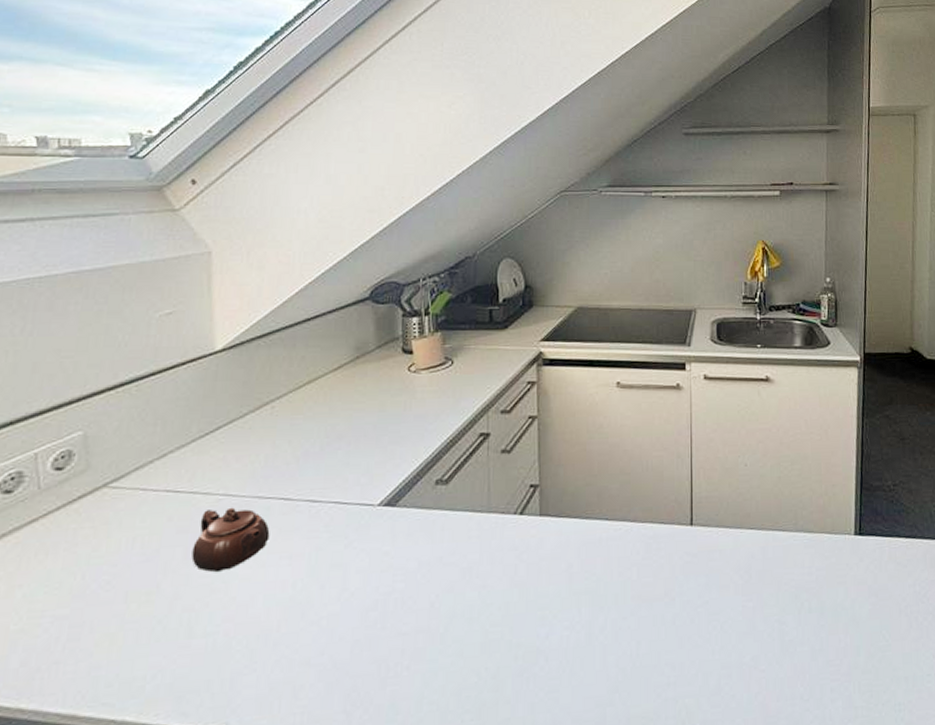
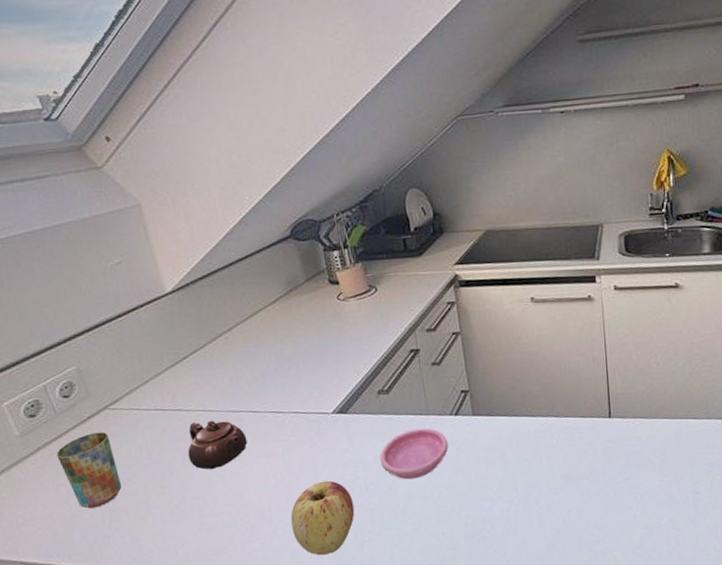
cup: none [23,516,99,621] -> present [56,432,122,509]
apple: none [300,592,384,696] -> present [290,480,355,555]
saucer: none [425,529,507,595] -> present [380,428,448,480]

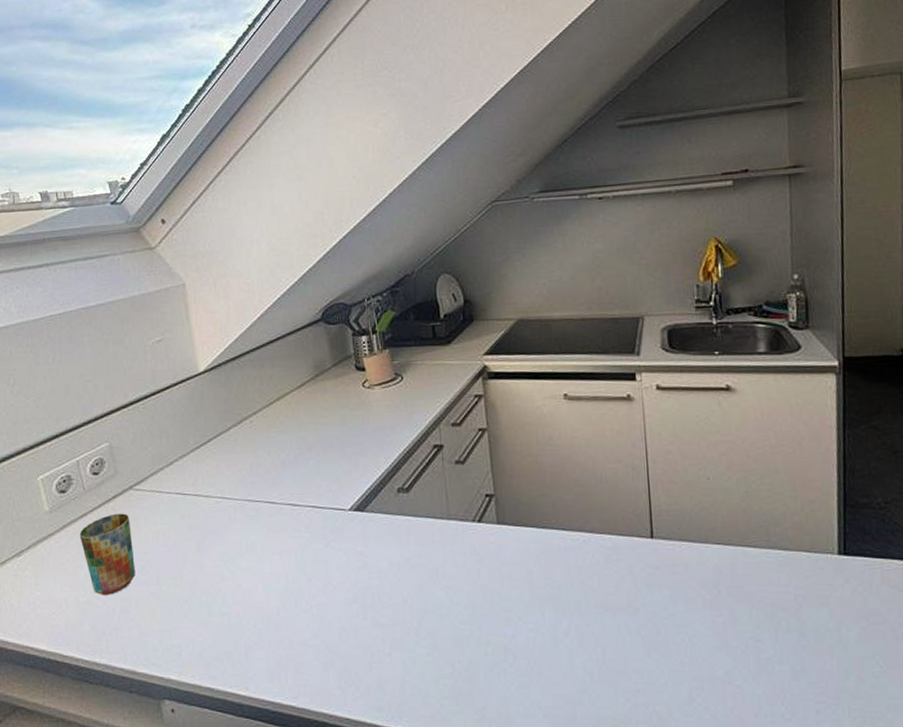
teapot: present [188,420,248,470] -> none [202,508,262,564]
apple: present [290,480,355,555] -> none [298,586,365,673]
saucer: present [380,428,448,480] -> none [396,534,469,593]

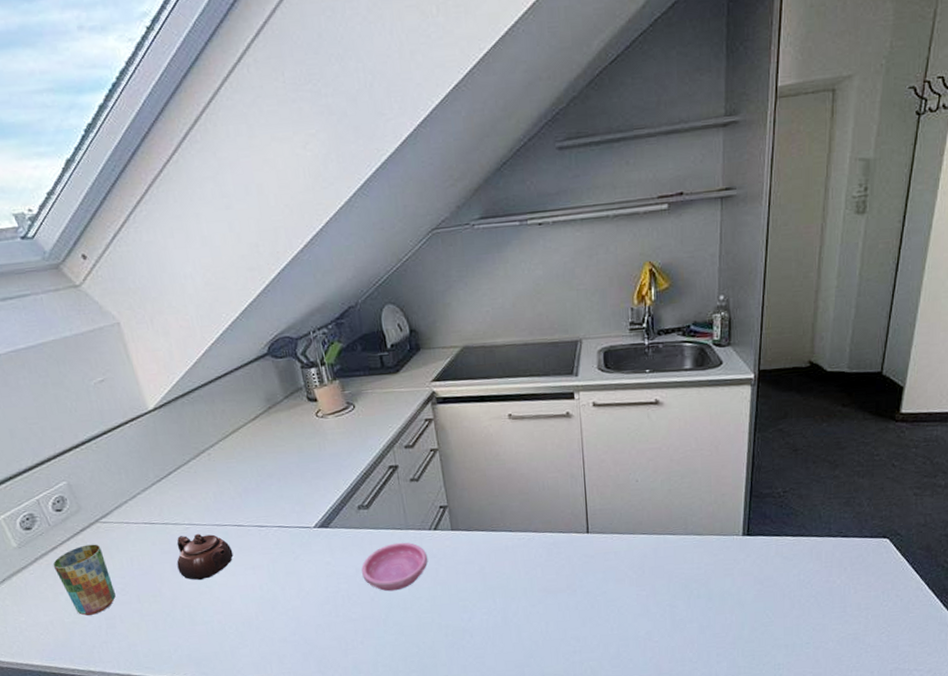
teapot: none [202,508,262,564] -> present [176,533,234,581]
saucer: none [396,534,469,593] -> present [361,542,427,592]

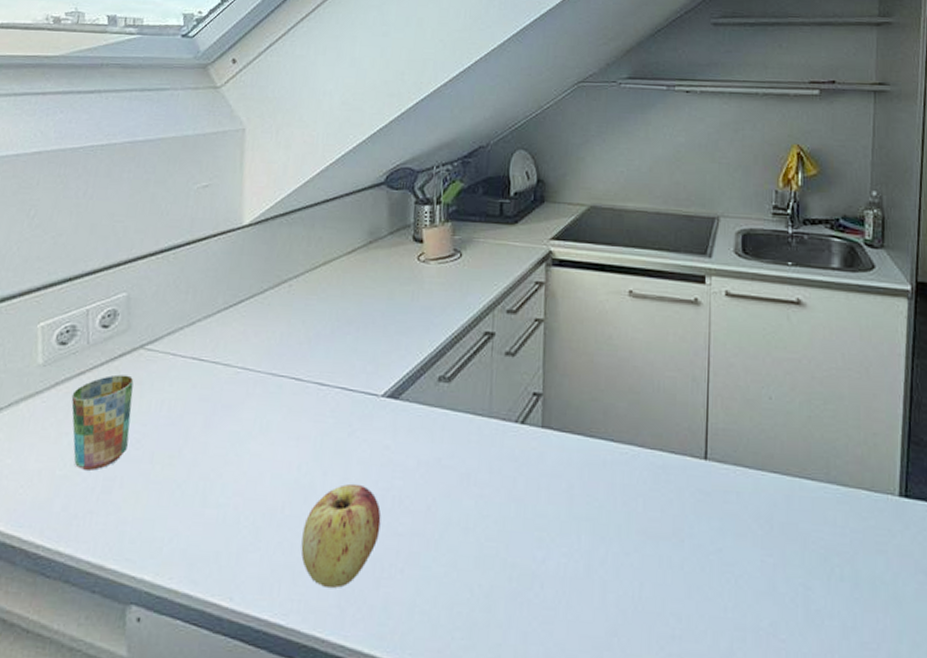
teapot: present [176,533,234,581] -> none [210,381,281,445]
apple: none [277,591,339,661] -> present [301,483,382,588]
saucer: present [361,542,427,592] -> none [423,433,506,501]

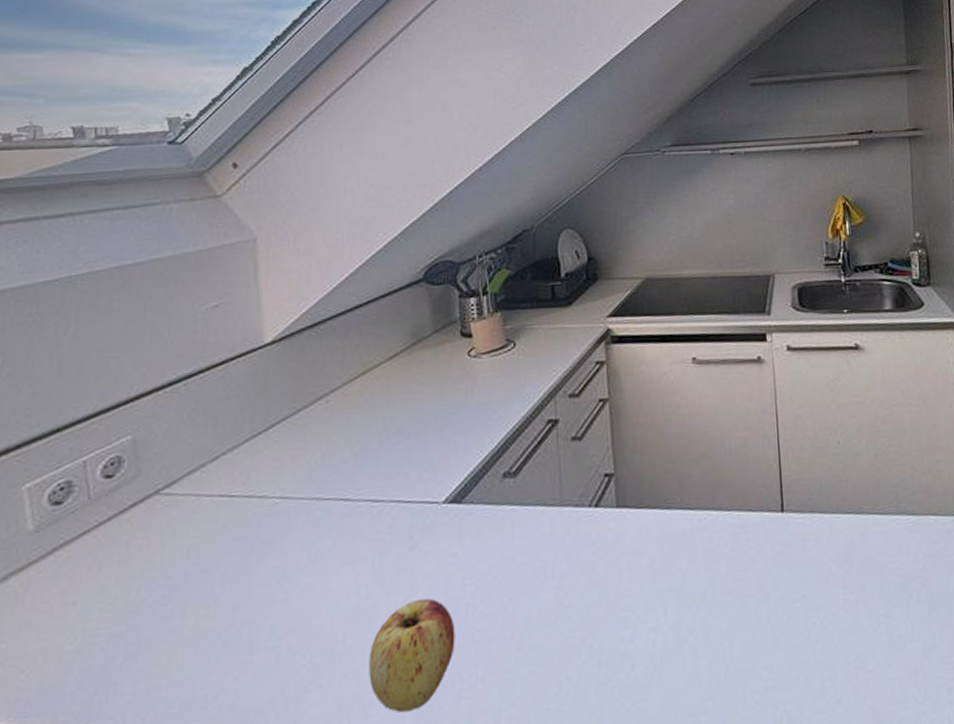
cup: present [71,374,134,471] -> none [75,526,153,640]

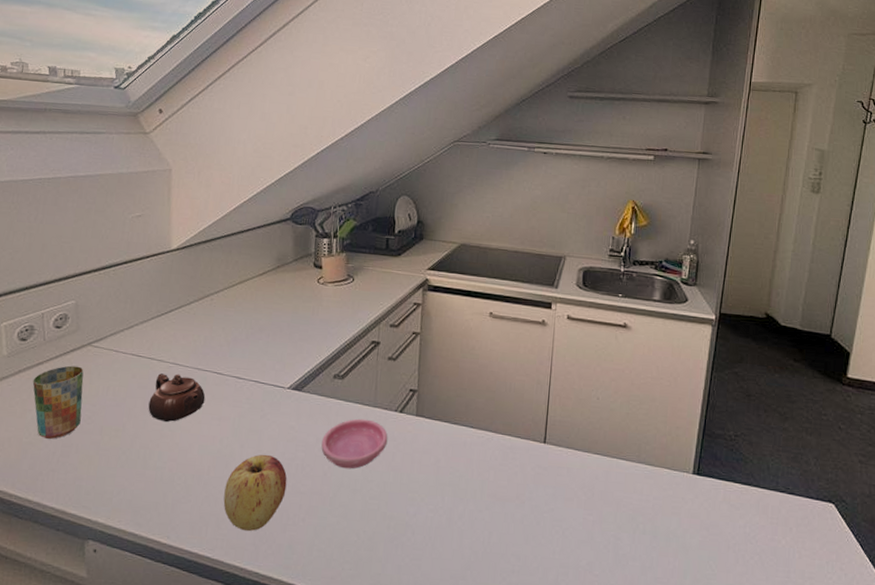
cup: none [75,526,153,640] -> present [32,365,84,439]
teapot: none [249,510,330,582] -> present [148,373,206,423]
saucer: none [497,524,583,597] -> present [321,418,387,469]

